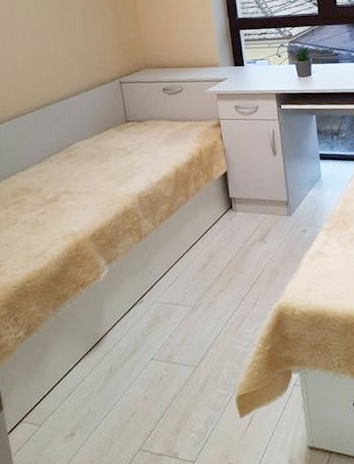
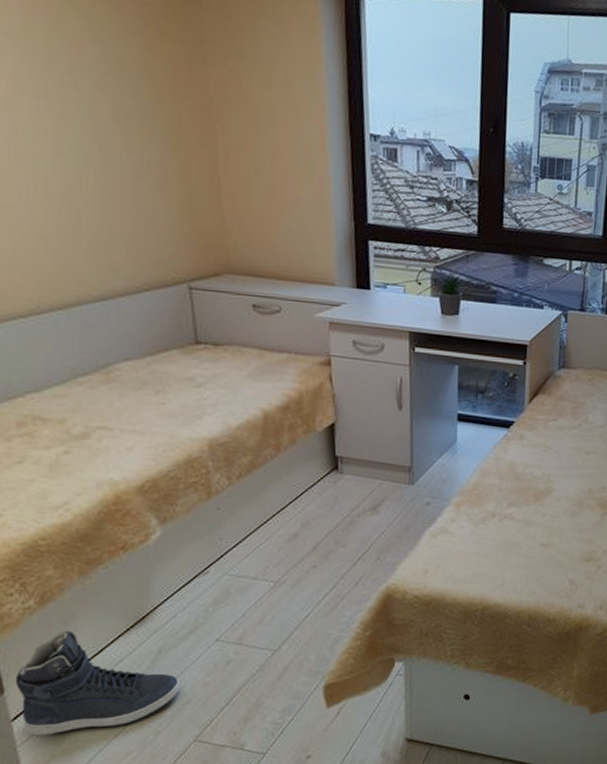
sneaker: none [10,355,127,448] -> present [15,630,180,737]

